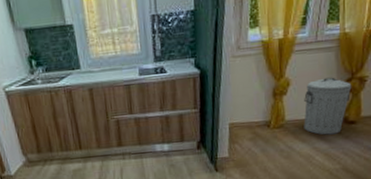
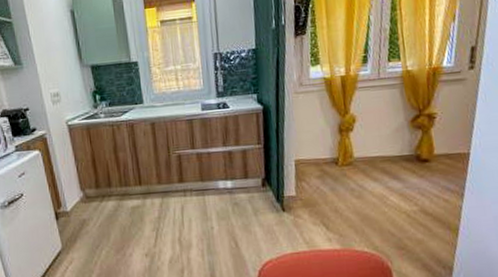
trash can: present [304,77,352,135] -> none [371,113,421,174]

